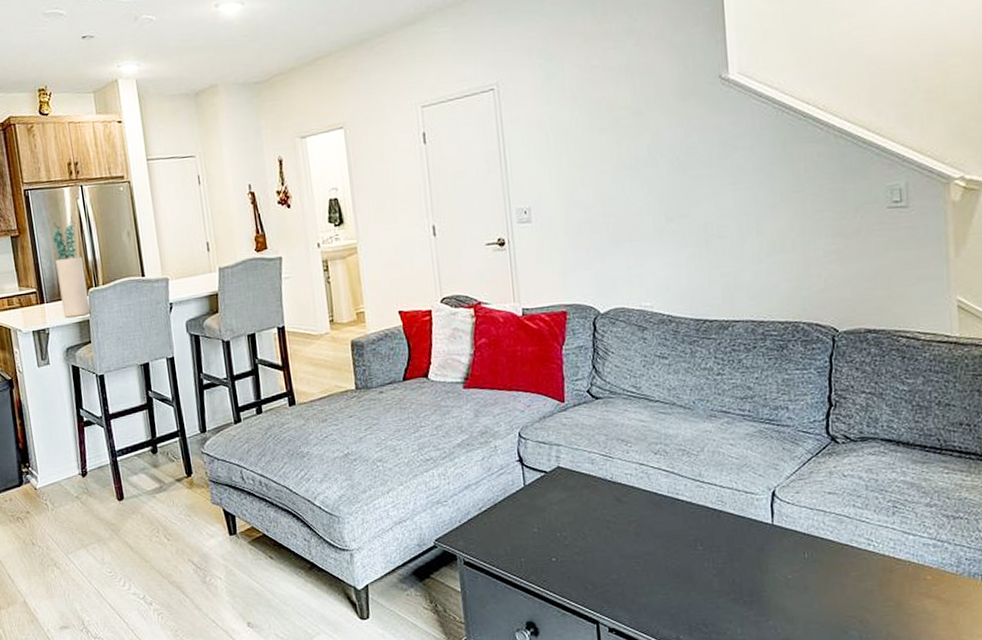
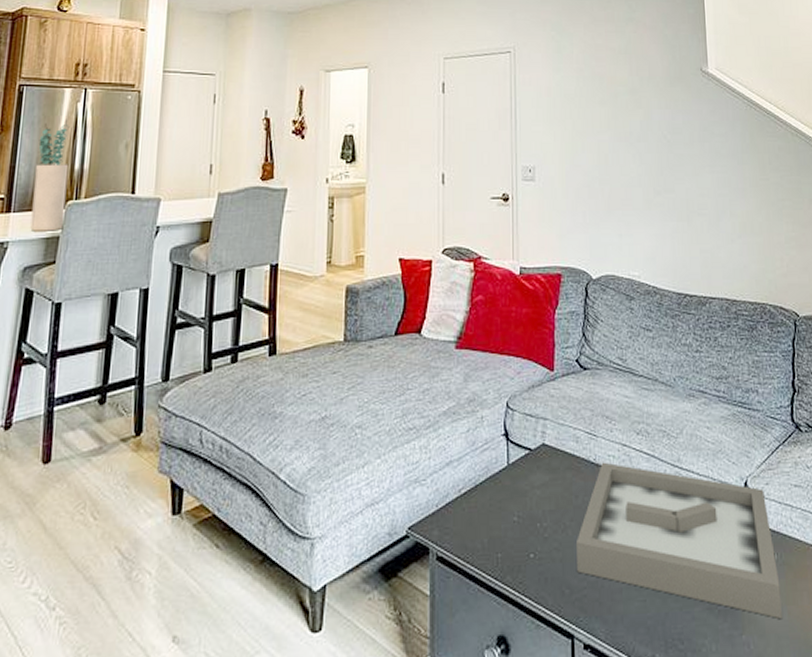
decorative tray: none [597,479,812,608] -> present [576,462,782,620]

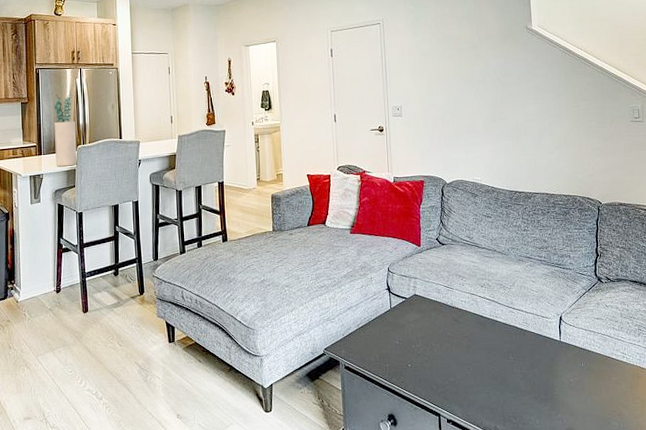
decorative tray: present [576,462,782,620] -> none [440,305,587,404]

